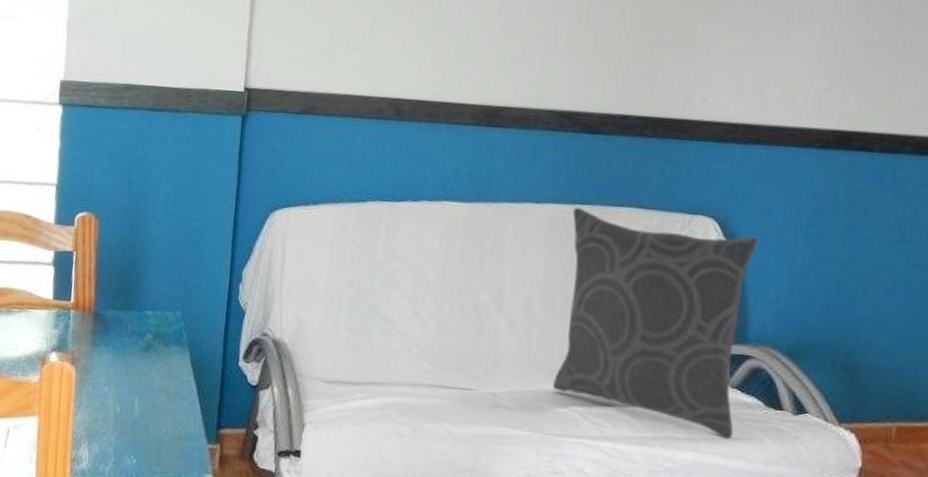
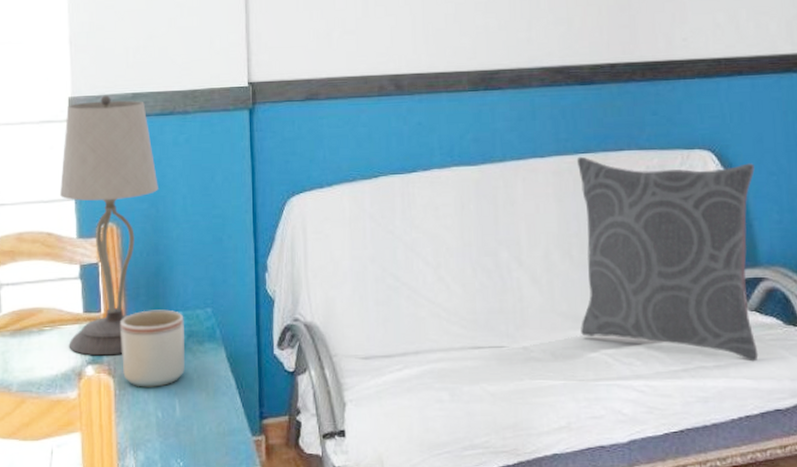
table lamp: none [35,82,142,345] -> present [60,95,158,356]
mug: none [86,304,153,382] -> present [120,309,186,387]

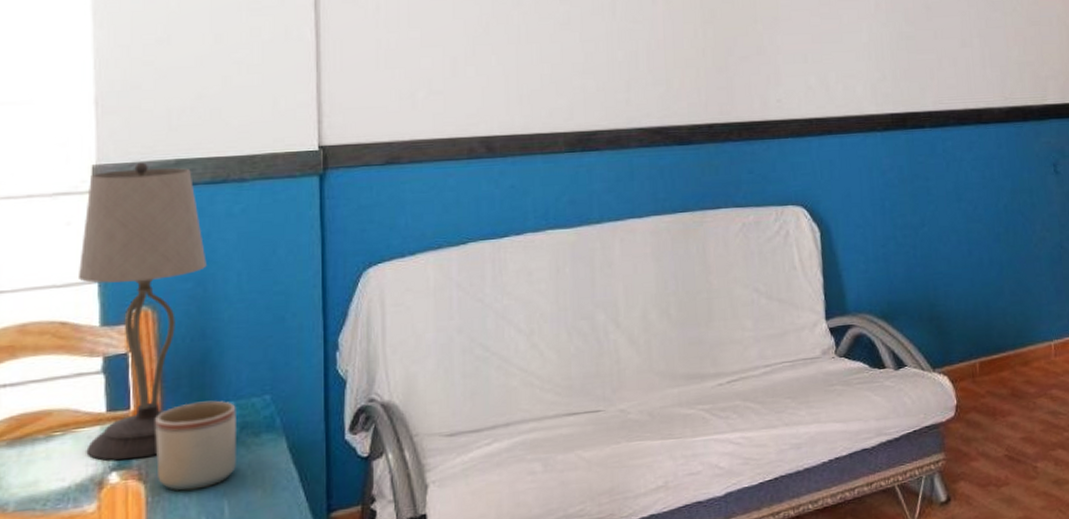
pillow: present [576,156,759,362] -> none [675,215,847,406]

